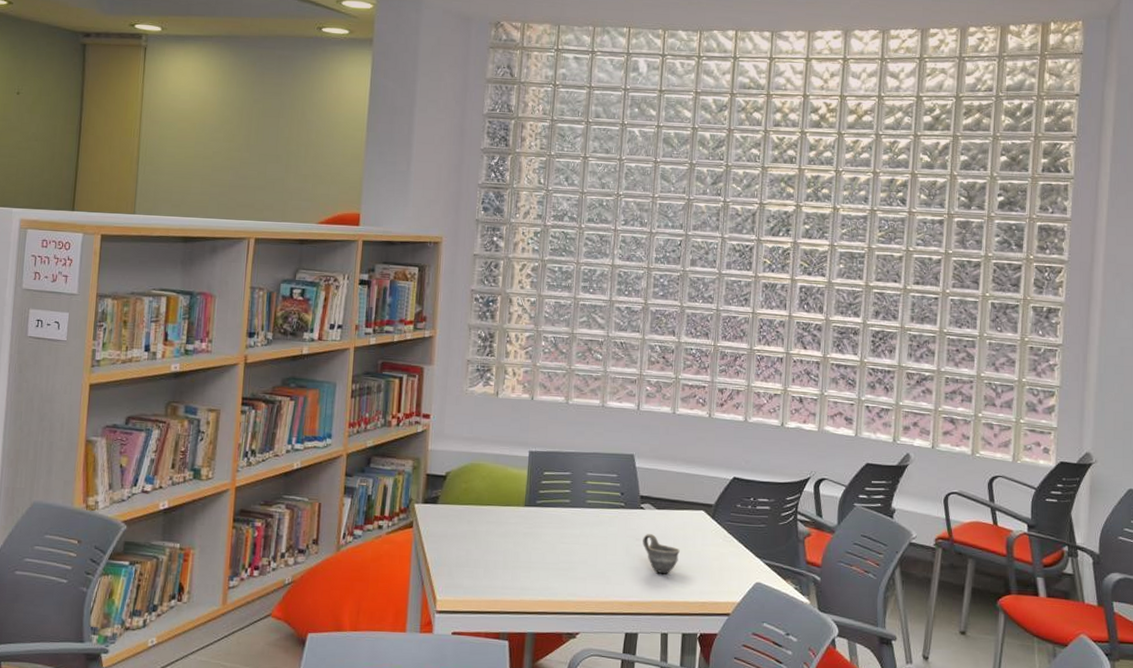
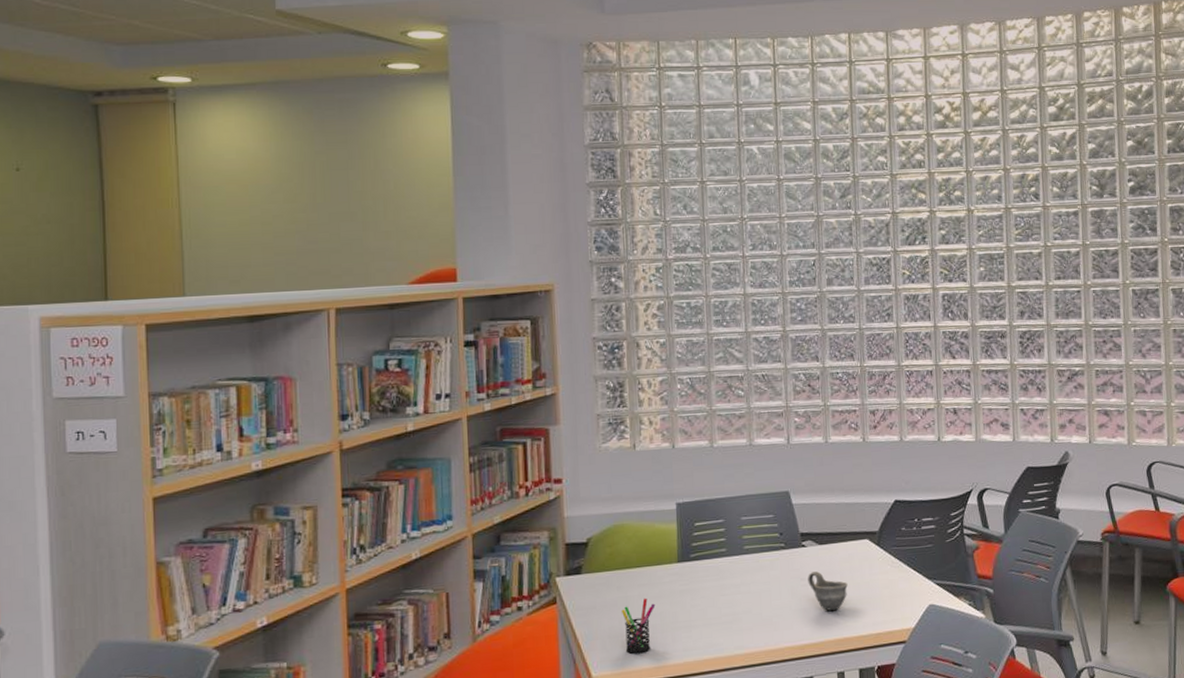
pen holder: none [469,534,500,585] -> present [622,598,656,654]

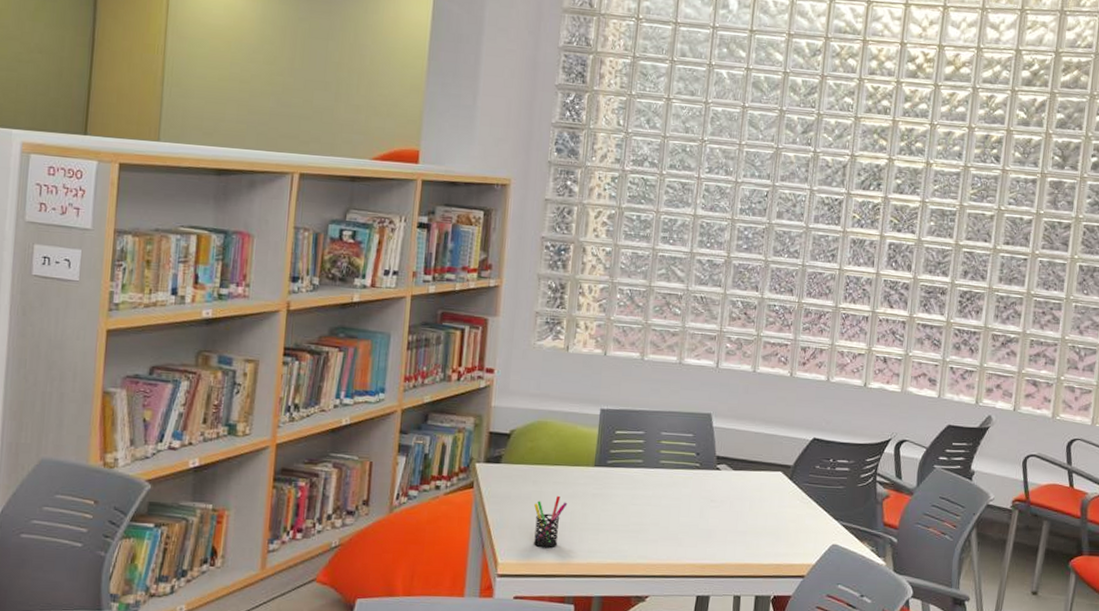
cup: present [808,571,848,612] -> none [717,495,756,537]

